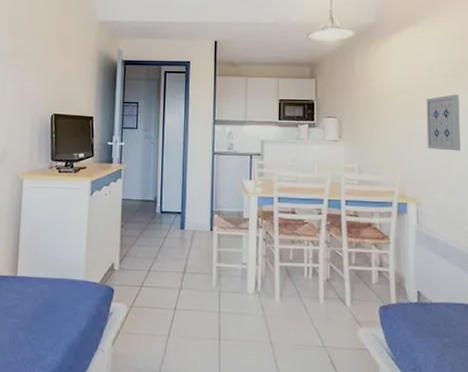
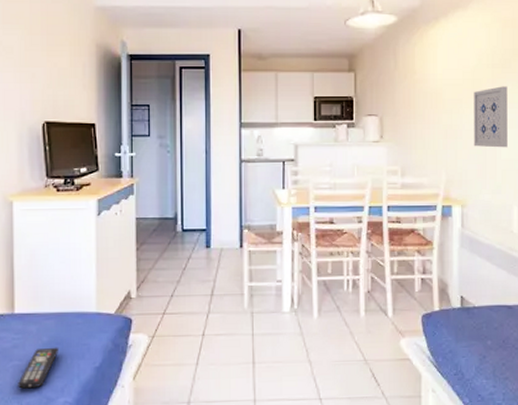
remote control: none [15,309,52,345] -> present [18,347,59,389]

